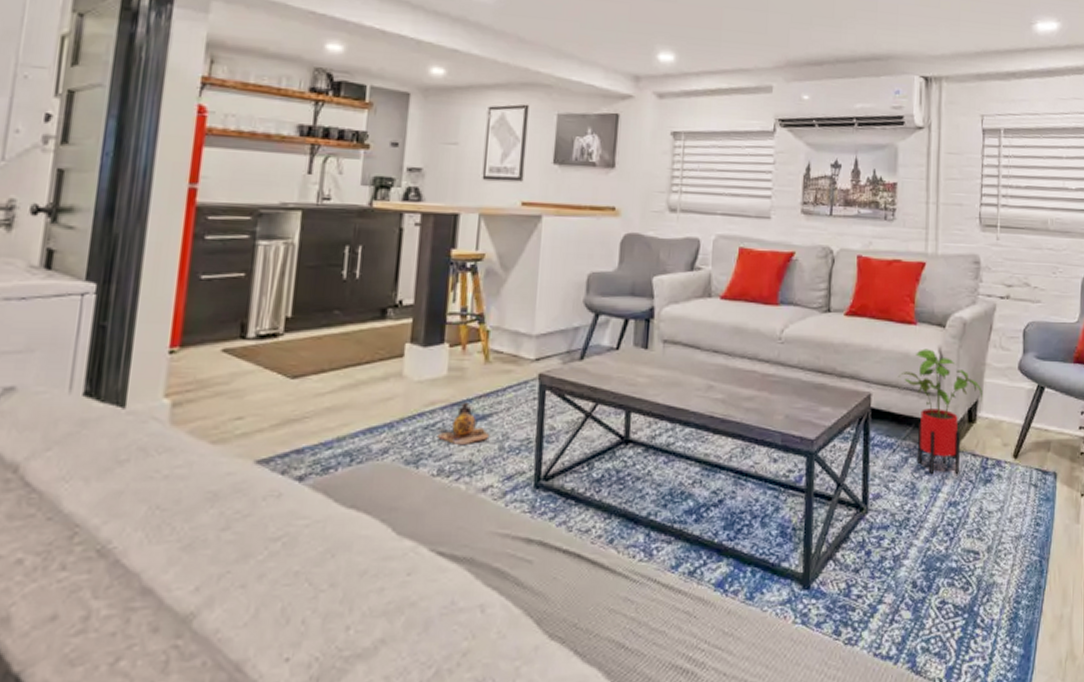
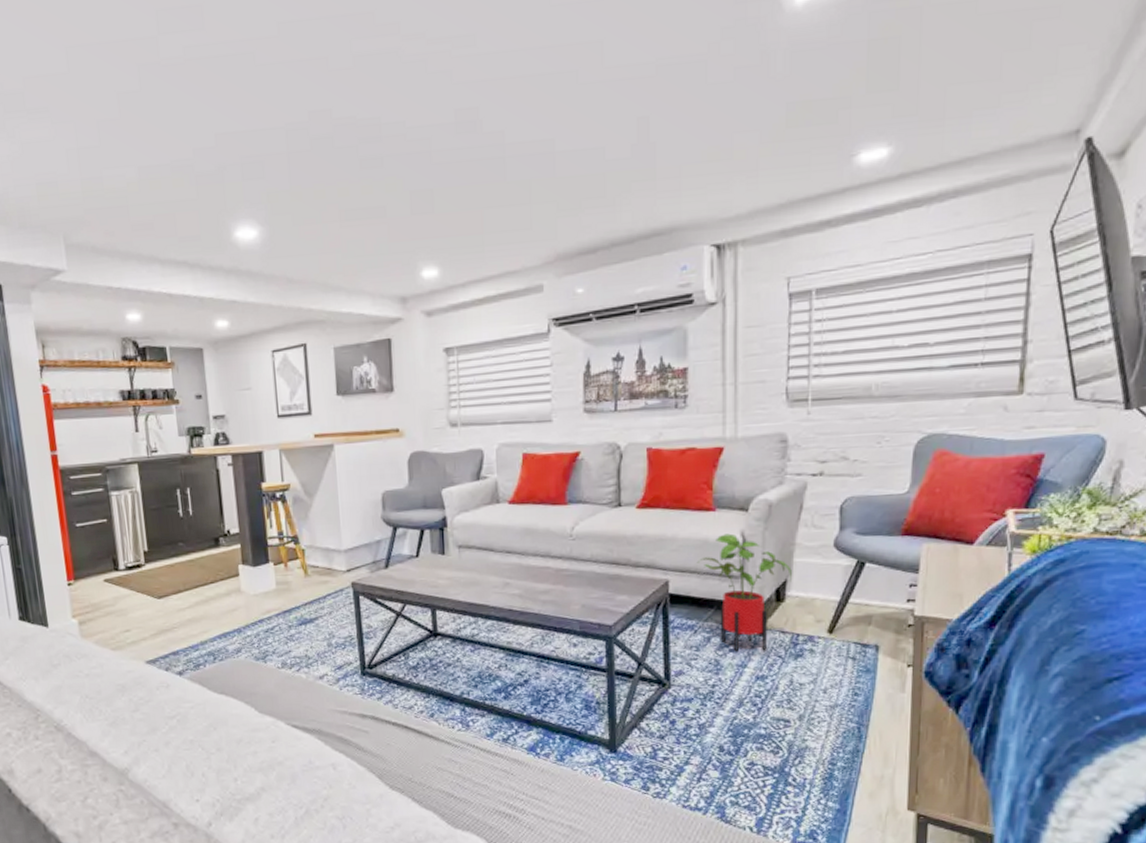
vase: present [438,401,490,446] -> none [277,609,319,644]

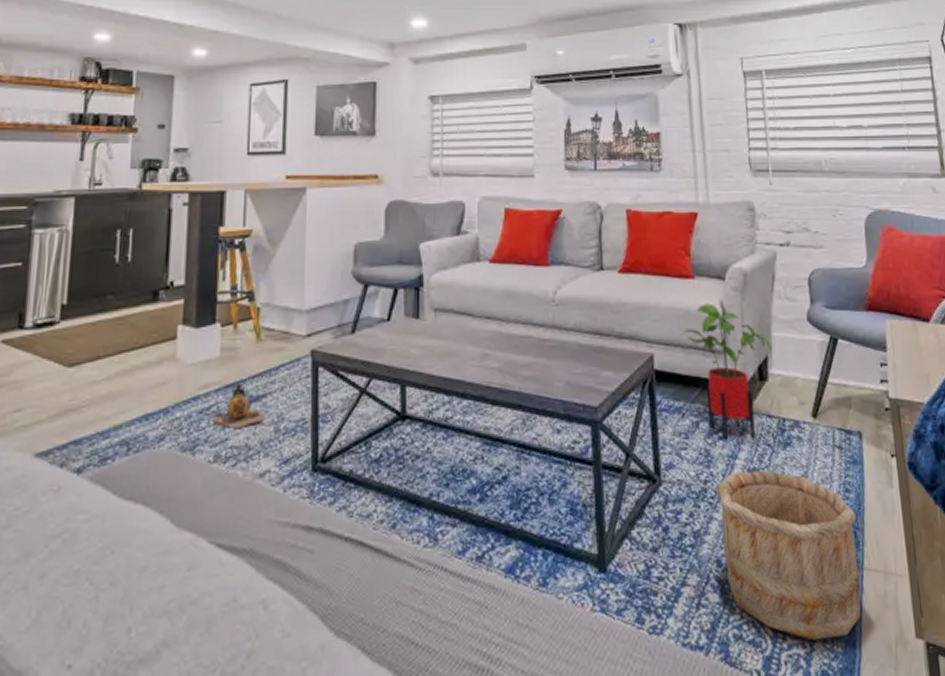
vase: none [277,609,319,644] -> present [213,382,265,430]
wooden bucket: none [722,677,863,808] -> present [715,470,861,641]

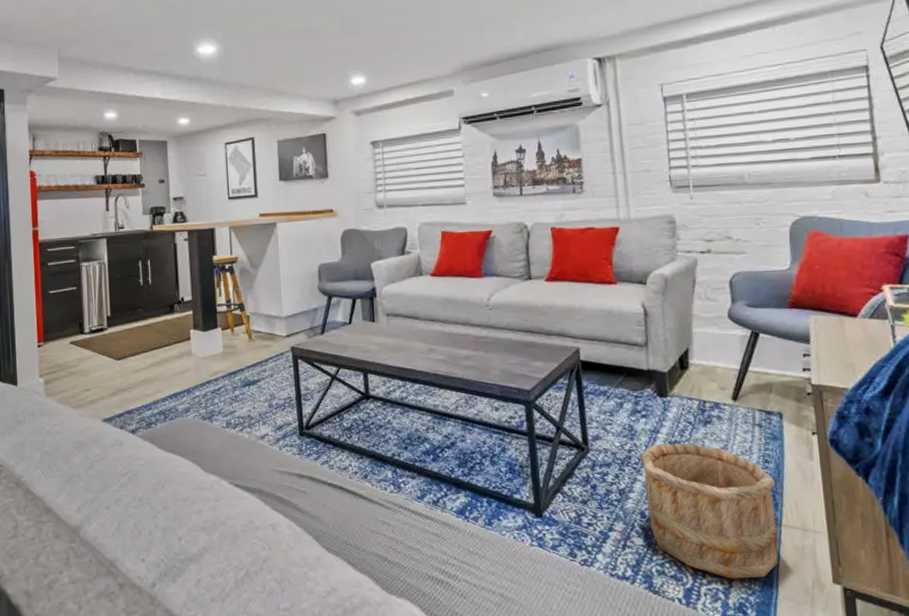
vase: present [213,382,265,430] -> none [223,371,261,405]
house plant: present [679,303,772,440] -> none [603,305,693,418]

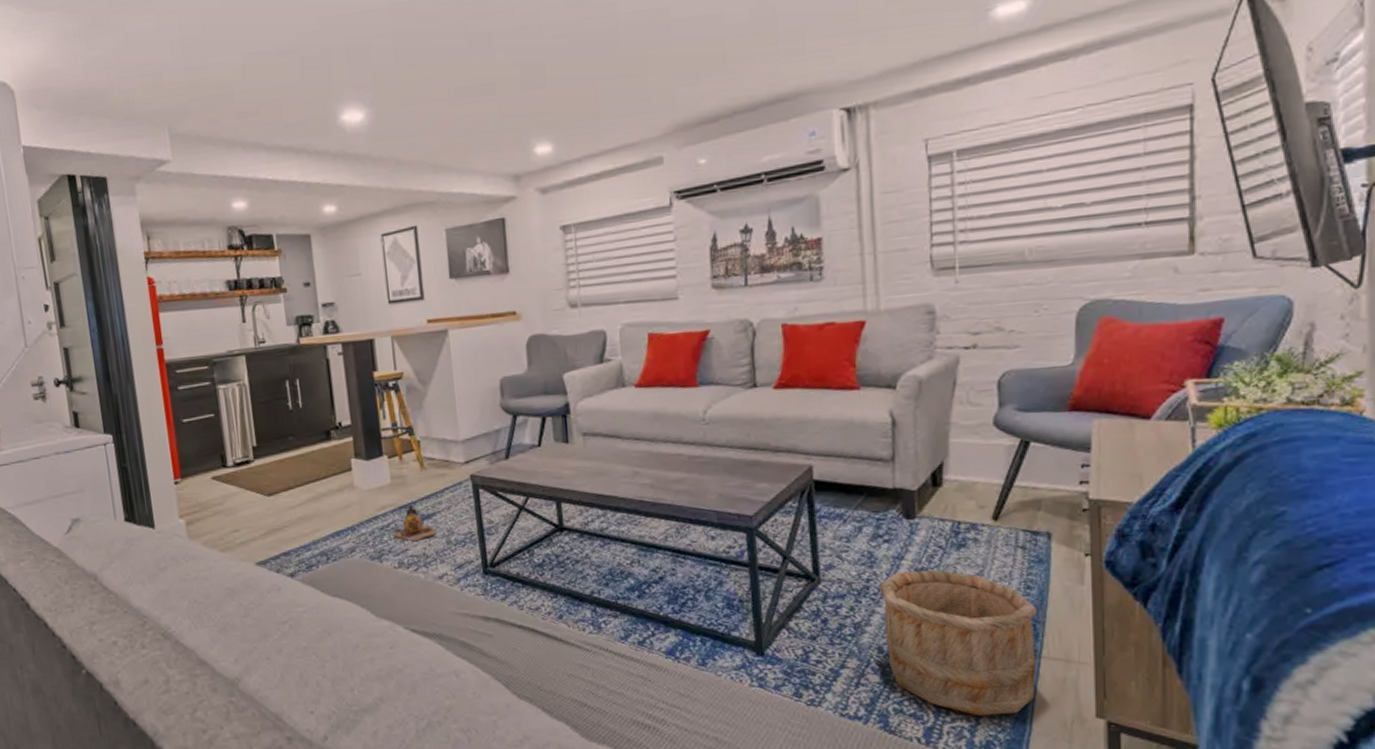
vase: none [223,371,261,405] -> present [393,504,437,542]

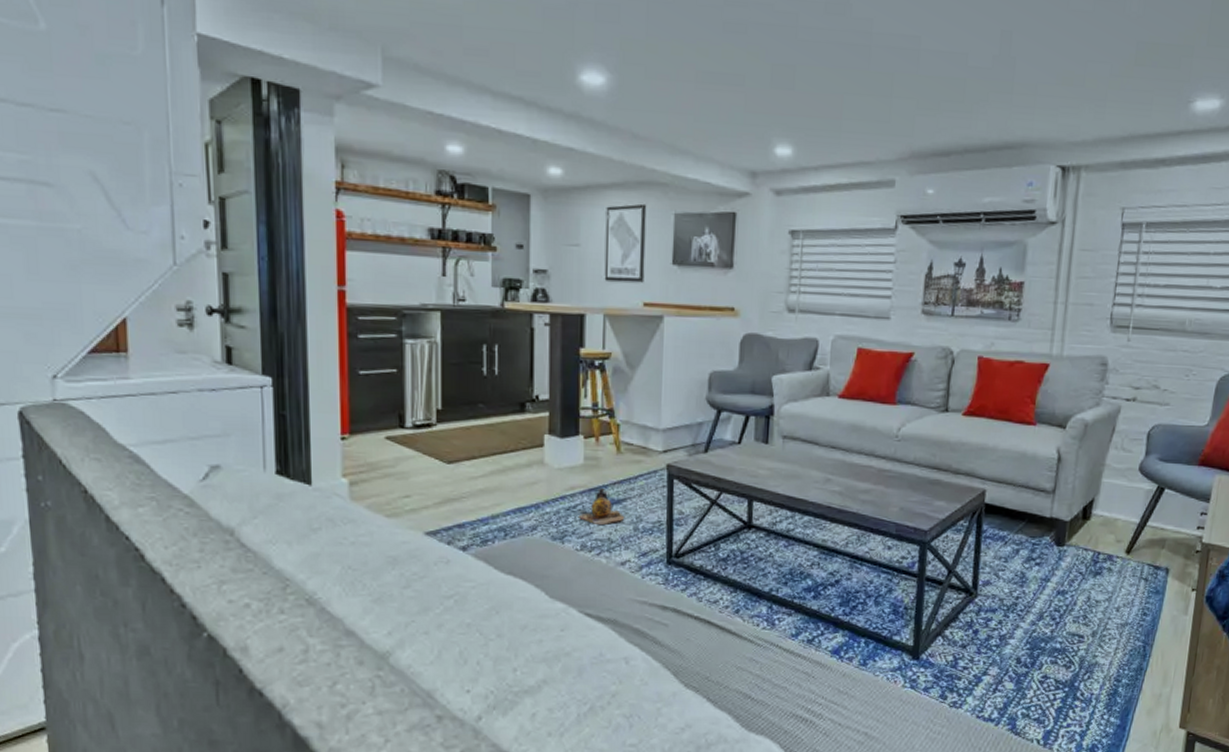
wooden bucket: present [878,569,1038,716] -> none [1024,592,1149,723]

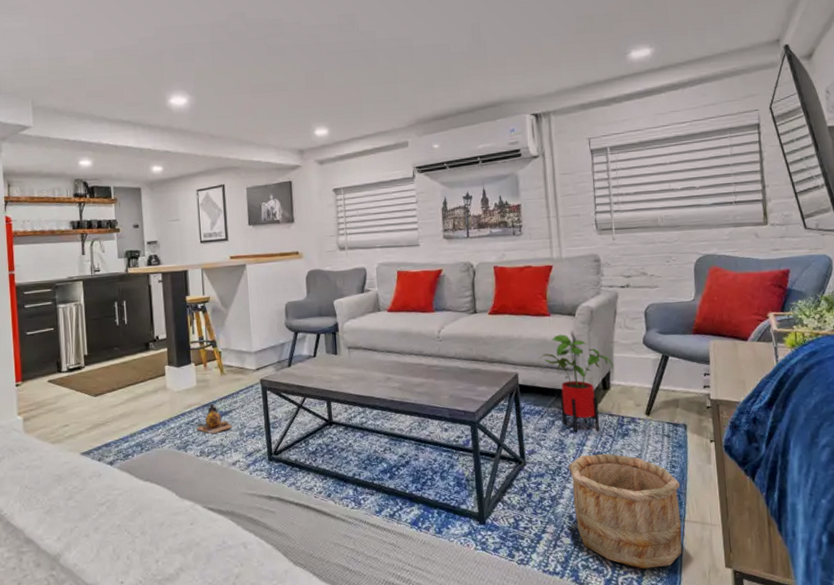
house plant: none [1013,449,1100,566] -> present [538,334,614,433]
wooden bucket: none [1024,592,1149,723] -> present [567,453,682,569]

